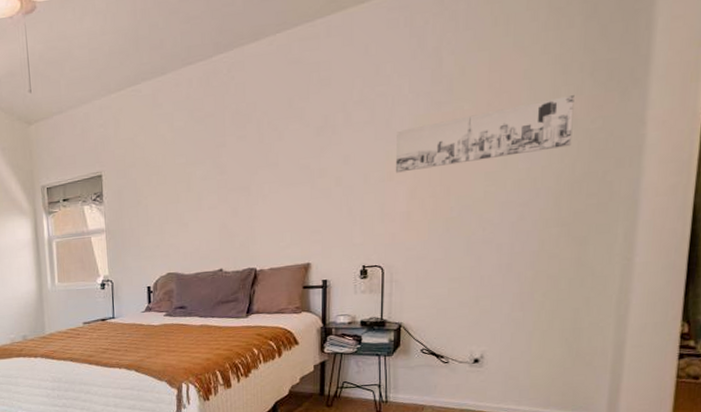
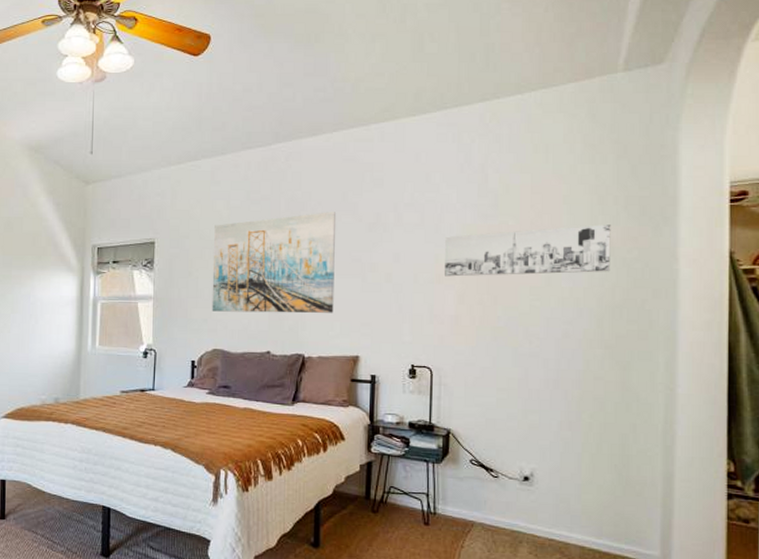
wall art: none [160,120,284,237] -> present [212,212,337,313]

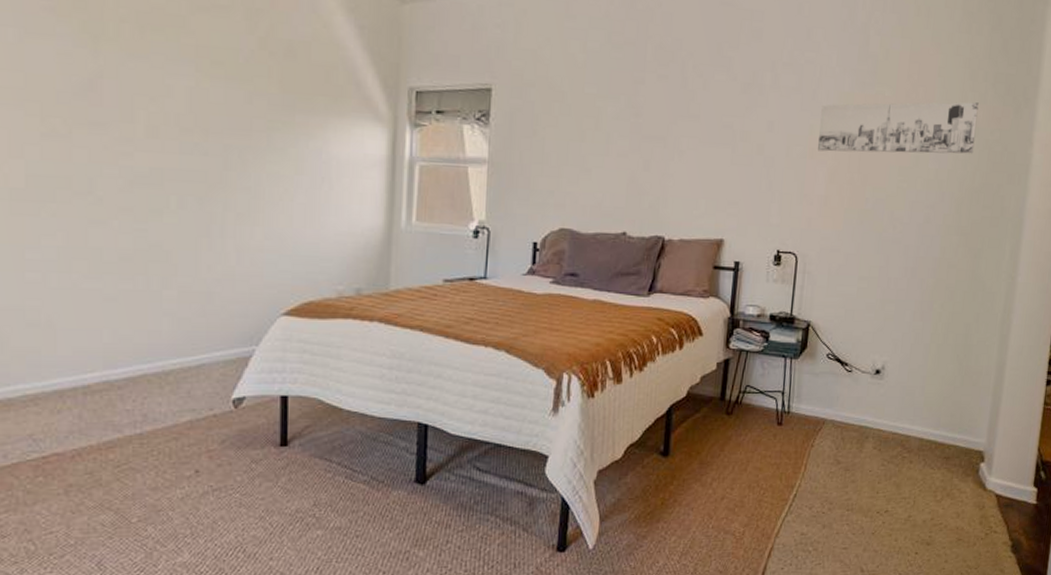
wall art: present [212,212,337,313] -> none [560,65,710,189]

